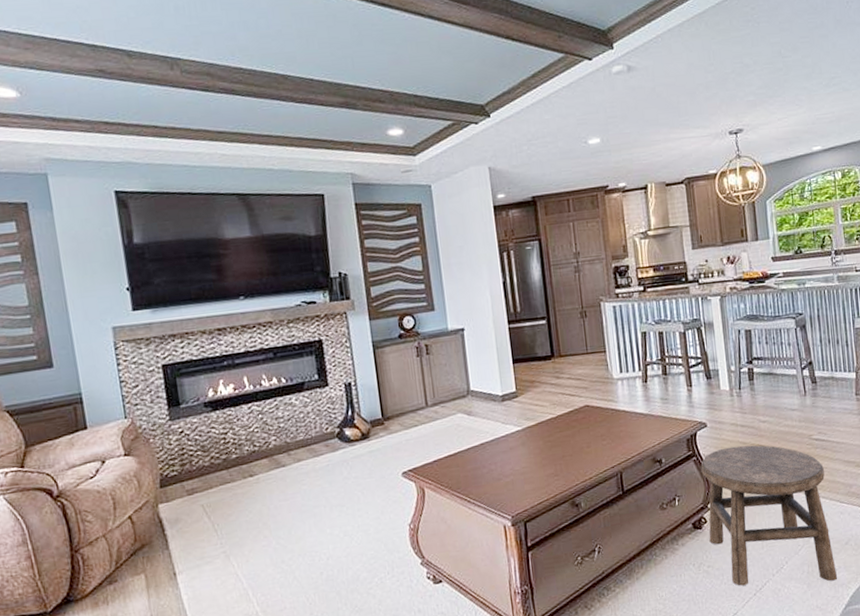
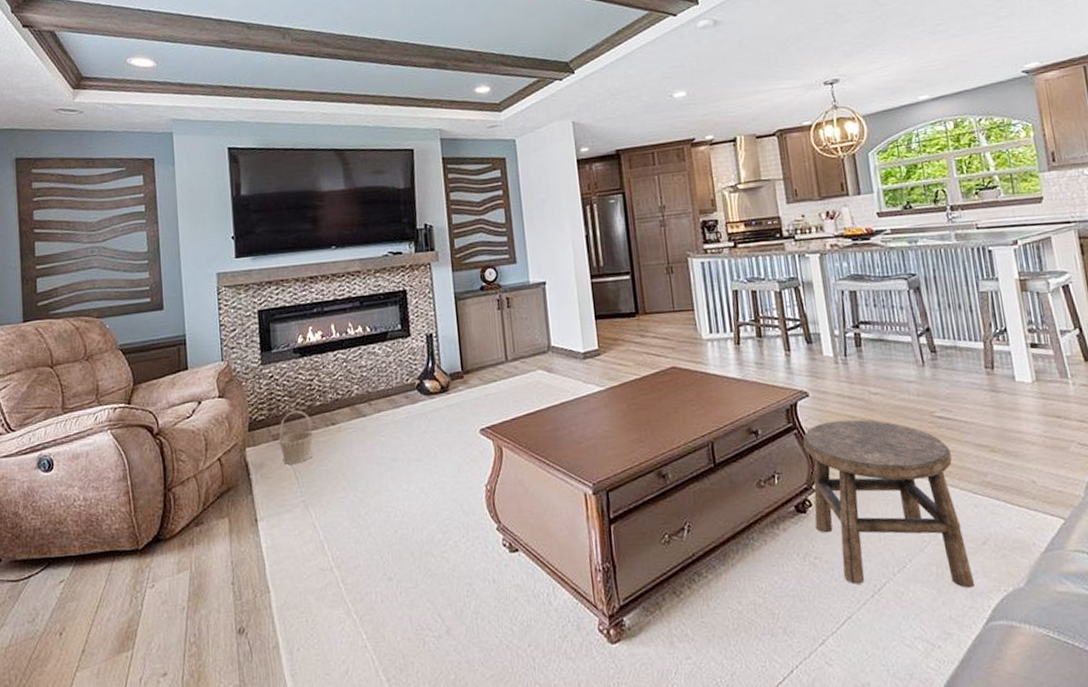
basket: none [193,464,232,518] -> present [278,410,314,465]

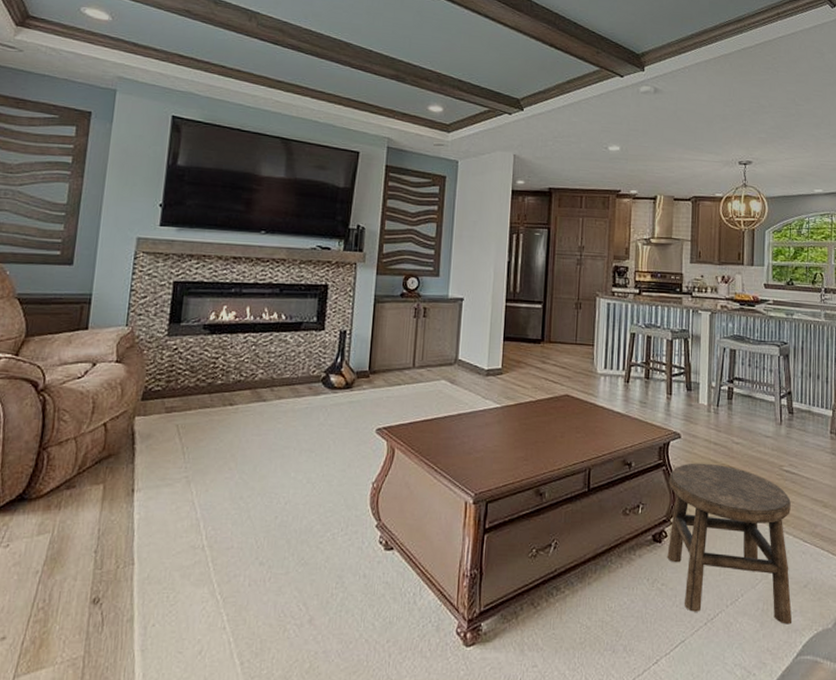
basket: present [278,410,314,465] -> none [171,386,209,439]

